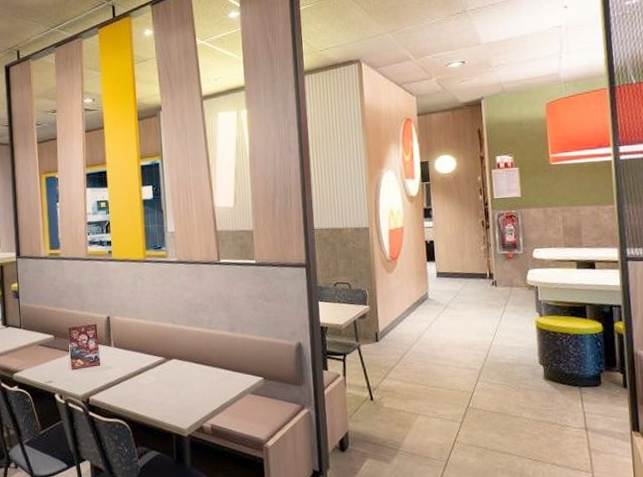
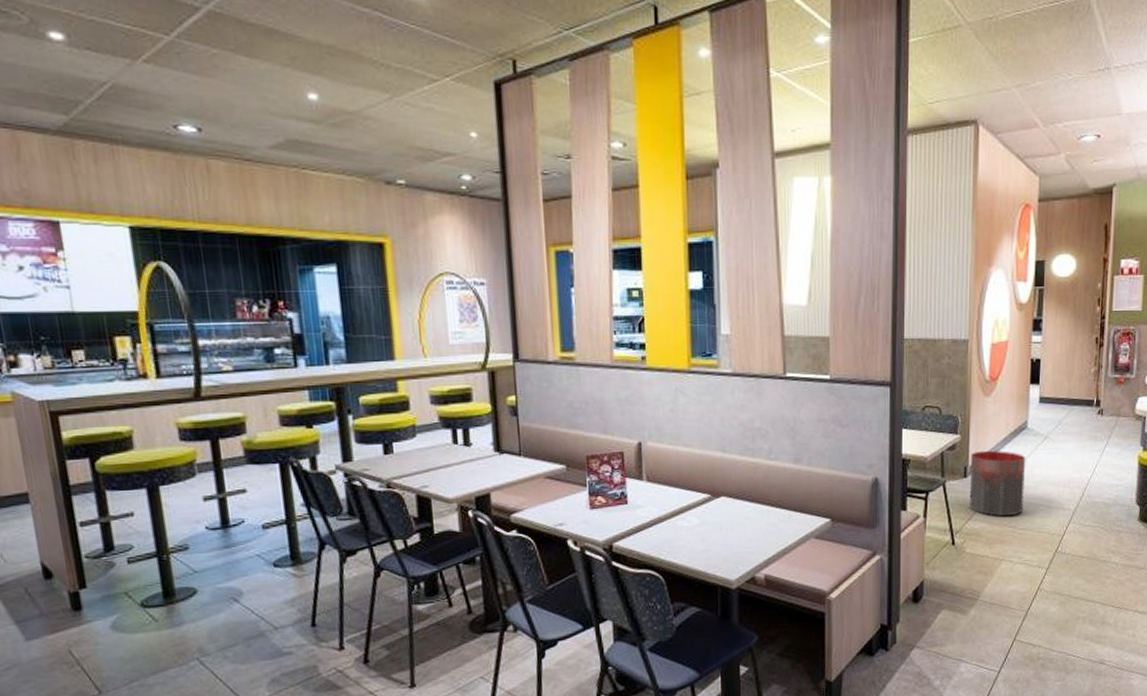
trash can: none [379,318,433,376] -> present [969,450,1026,517]

